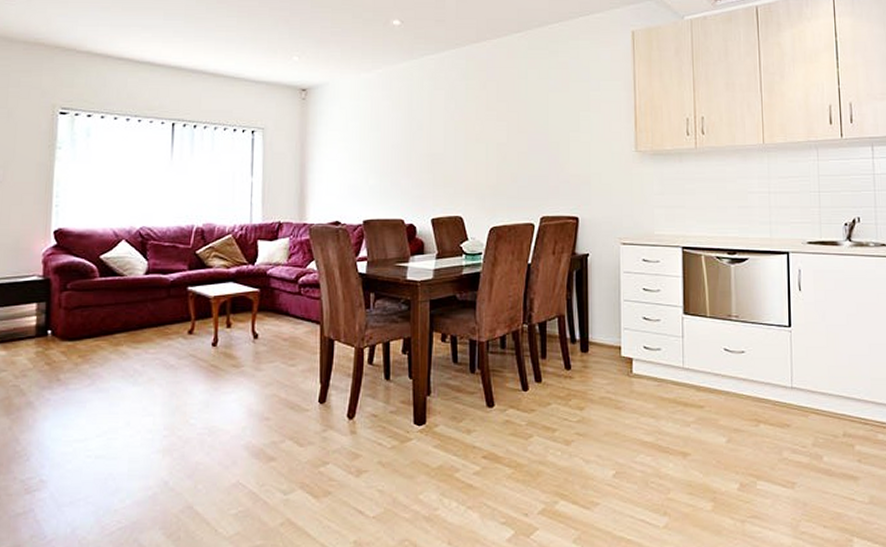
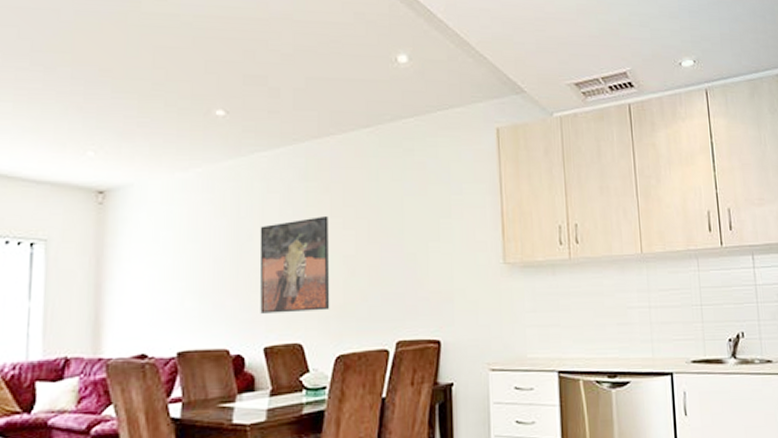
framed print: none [428,110,486,191] -> present [259,217,330,314]

